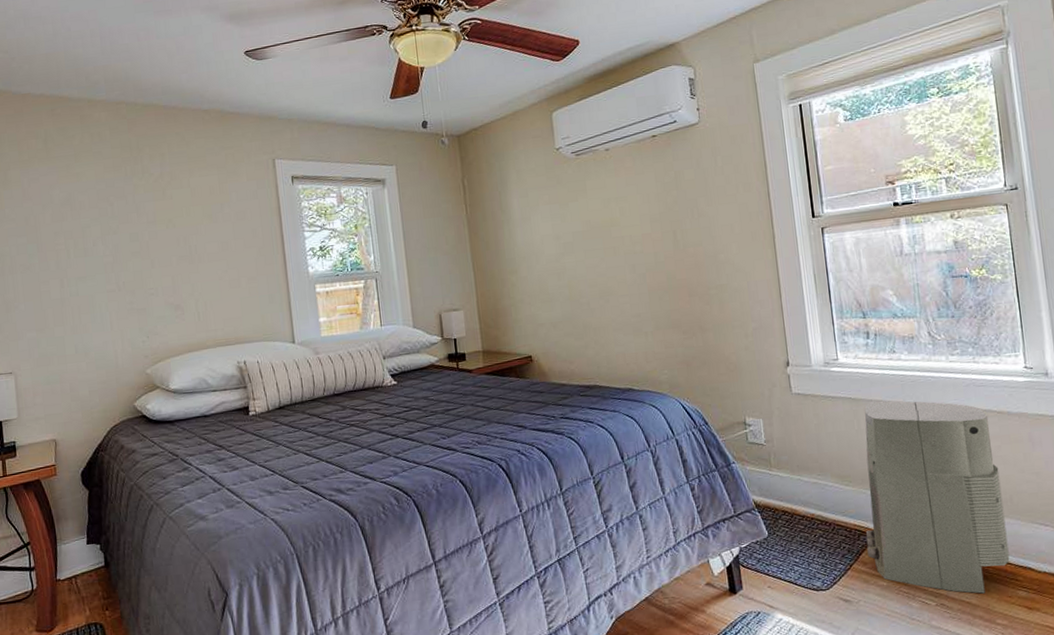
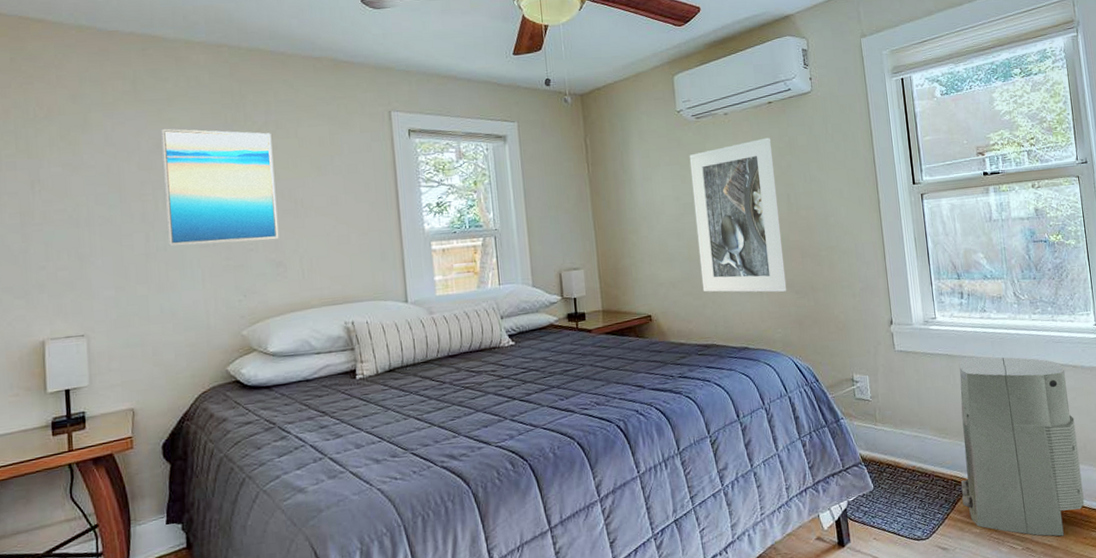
wall art: none [70,182,176,292] -> present [161,128,279,247]
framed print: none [569,172,674,333] -> present [689,137,787,292]

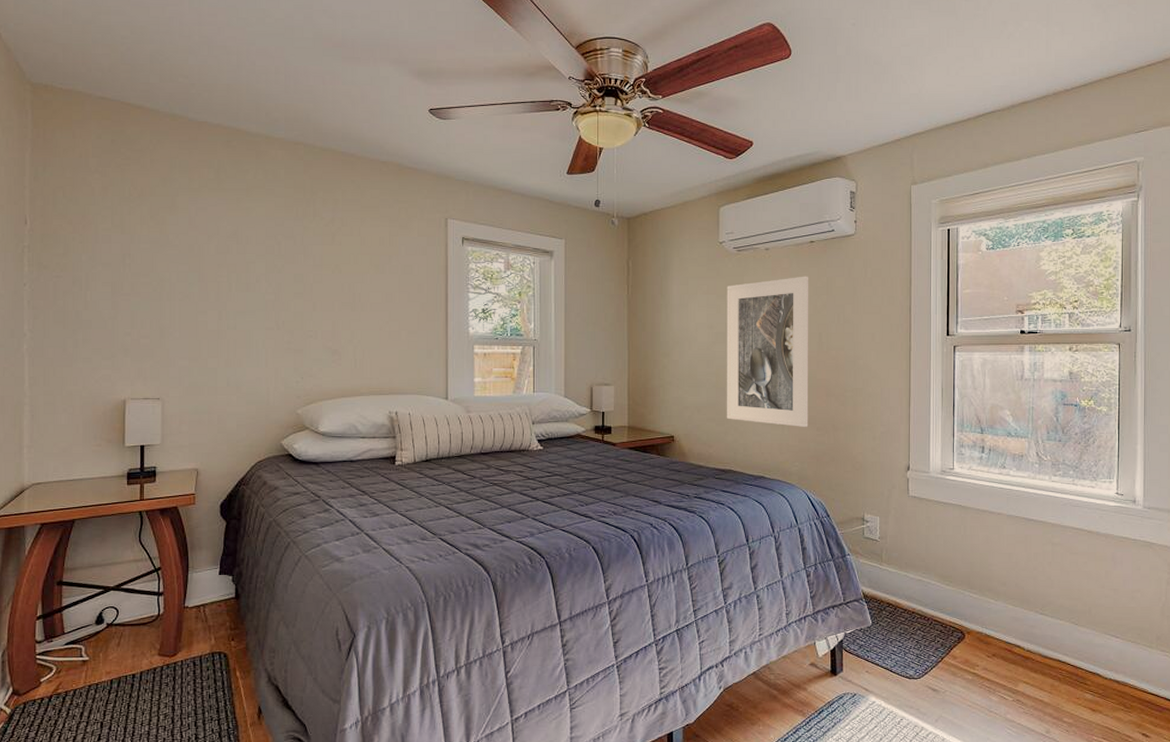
wall art: present [161,128,279,247] -> none [238,216,337,329]
air purifier: present [959,356,1085,537] -> none [958,510,1082,694]

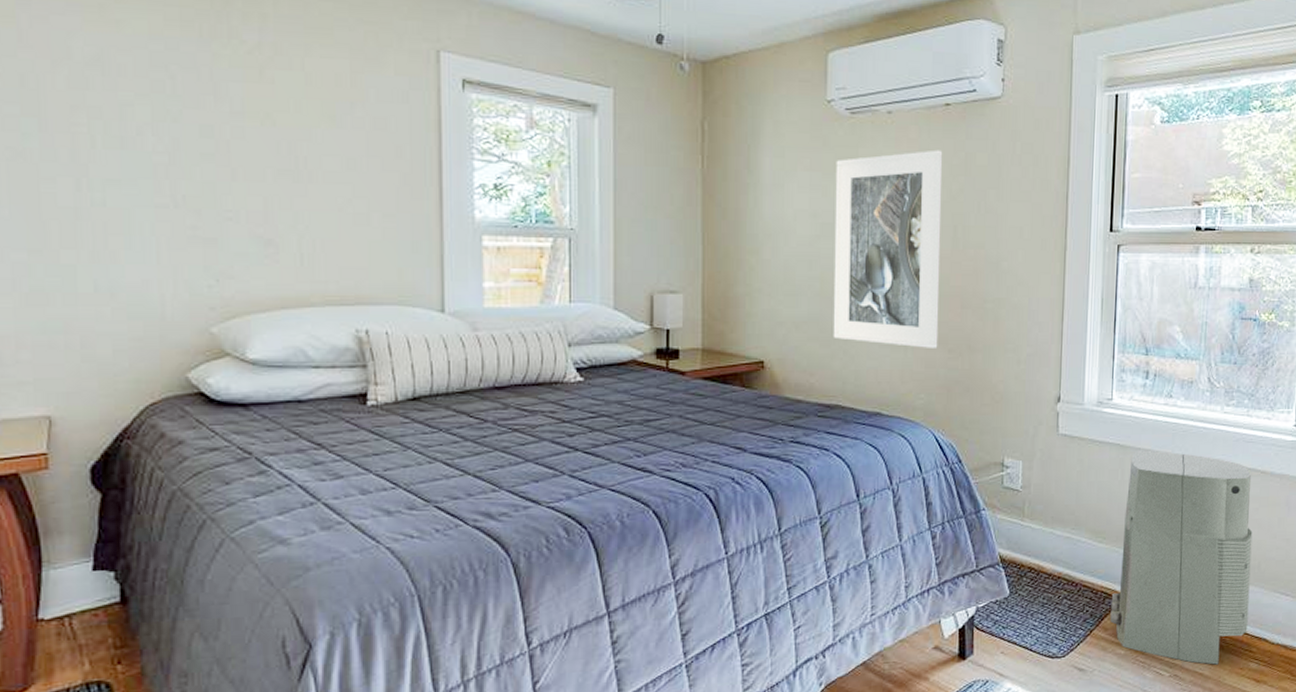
air purifier: none [958,510,1082,694] -> present [1110,450,1253,665]

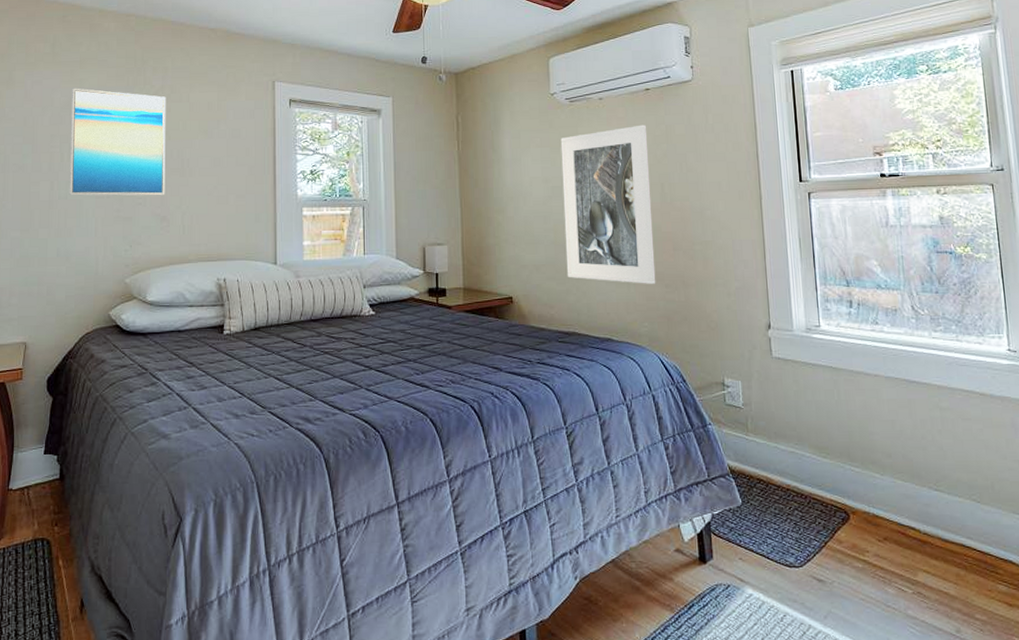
wall art: none [103,33,270,209] -> present [69,88,166,196]
air purifier: present [1110,450,1253,665] -> none [842,372,990,585]

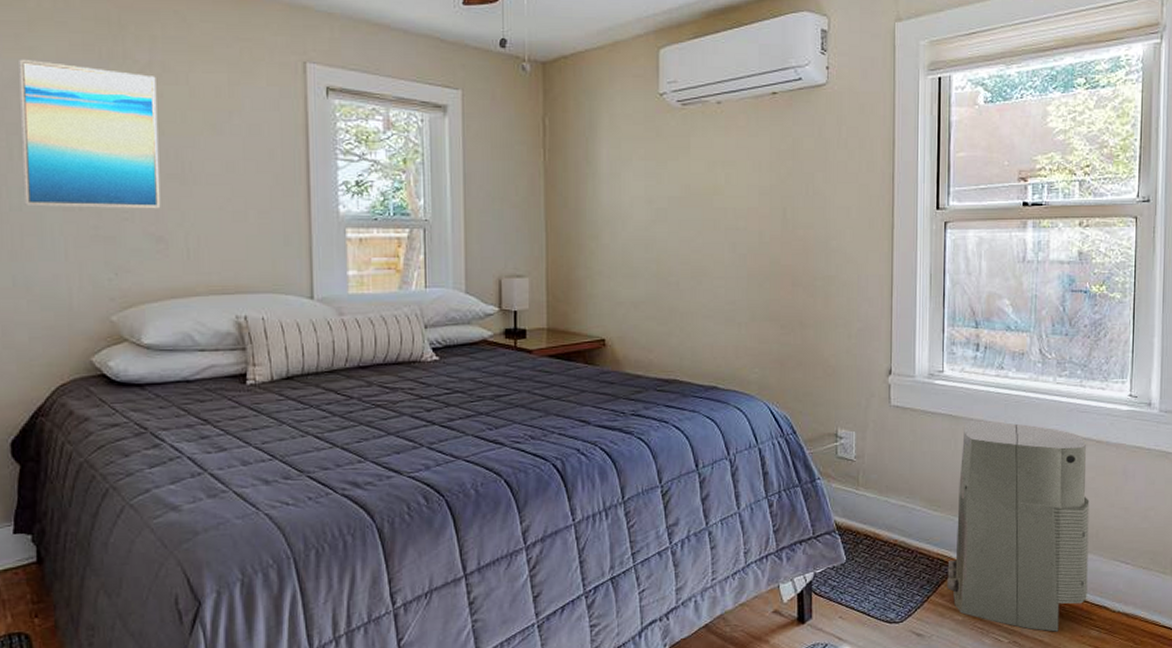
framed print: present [560,124,656,284] -> none [669,136,771,325]
air purifier: none [842,372,990,585] -> present [947,420,1090,632]

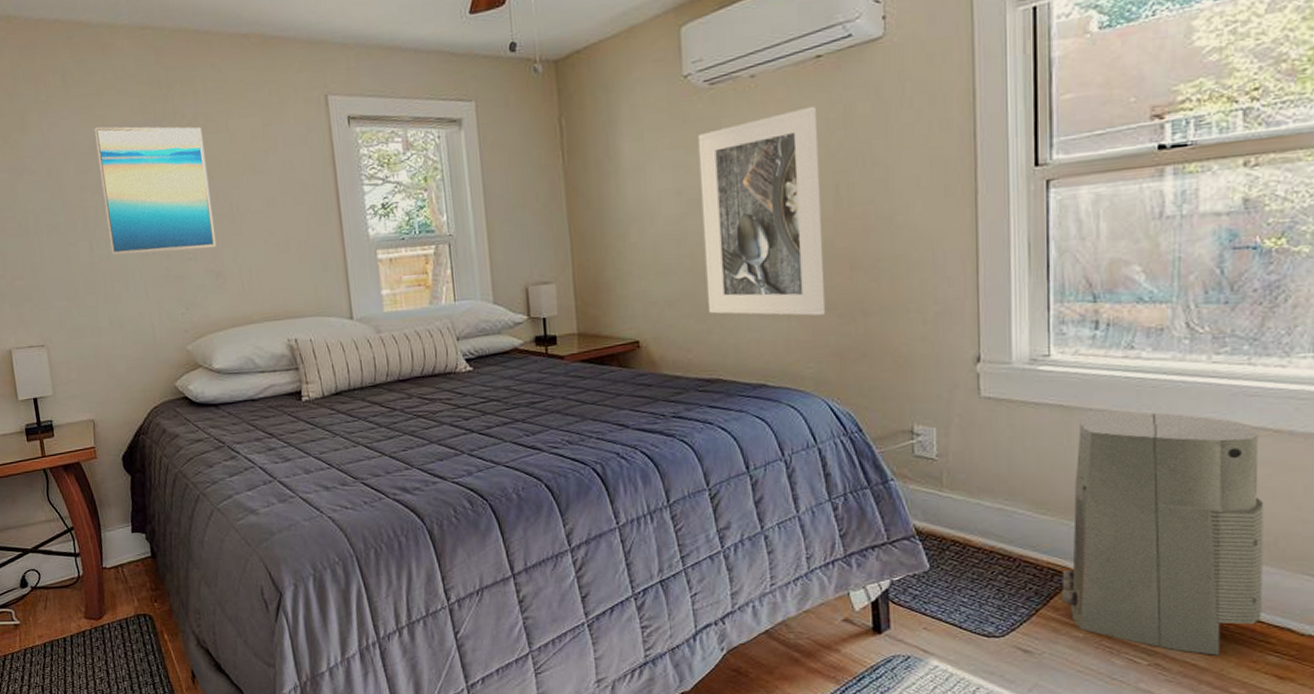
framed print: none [669,136,771,325] -> present [697,106,826,316]

